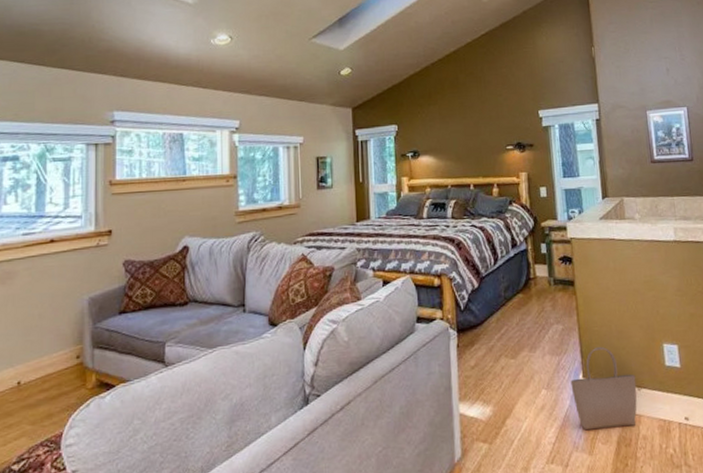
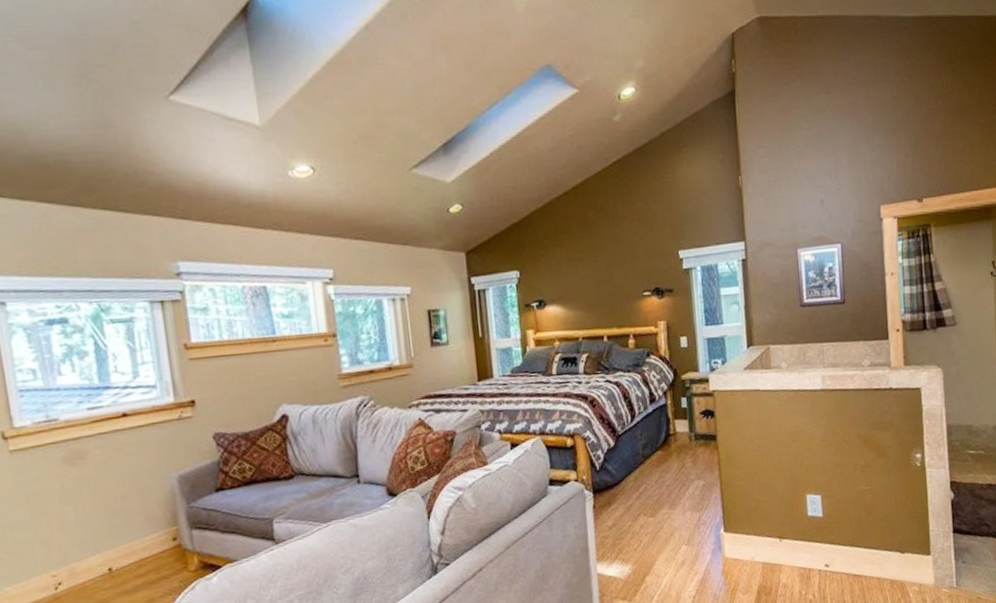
tote bag: present [570,346,637,431] -> none [711,500,779,583]

